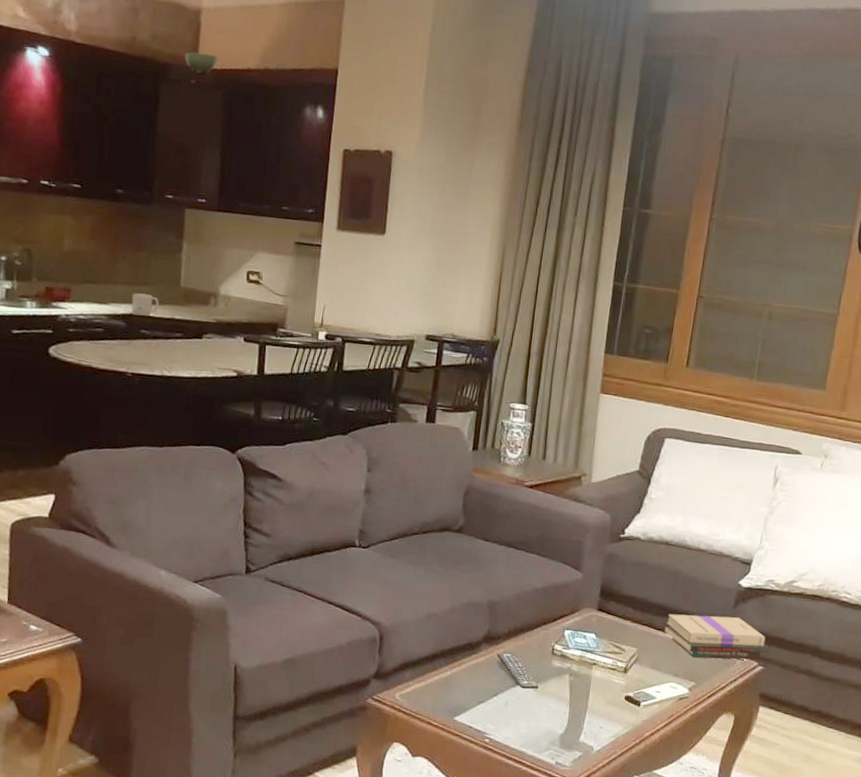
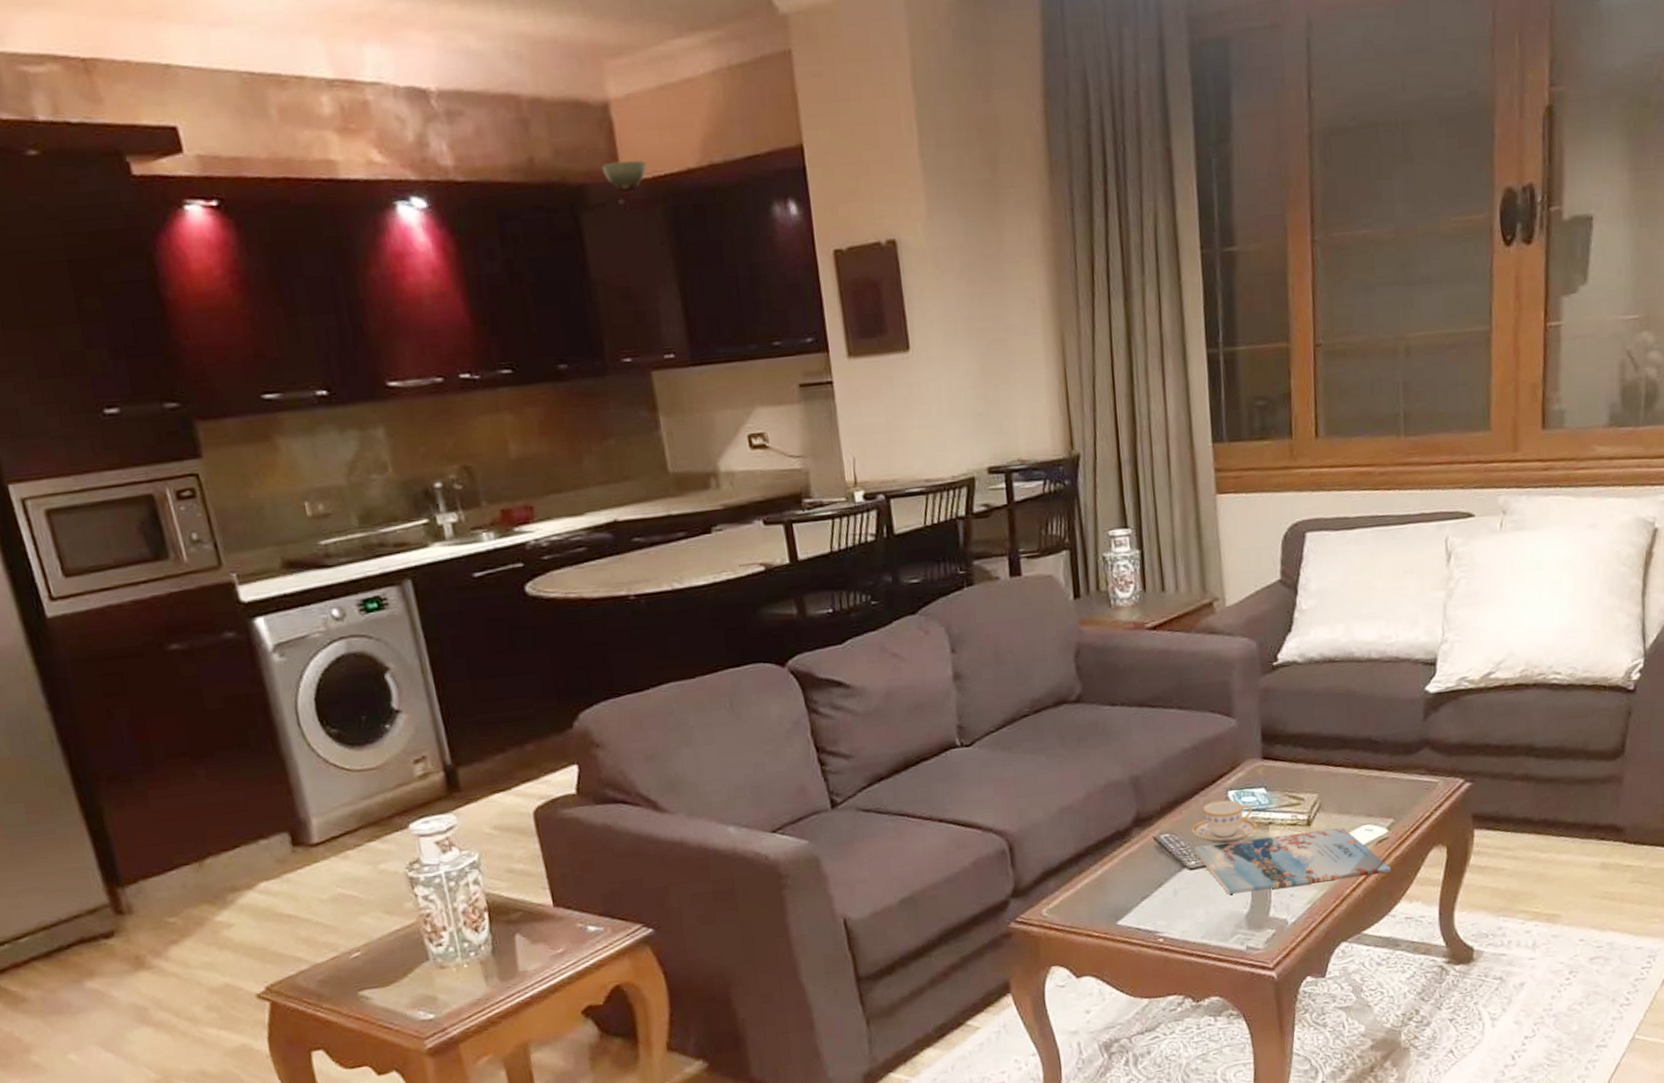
mug: present [131,293,159,317] -> none [610,491,648,522]
magazine: none [528,669,687,727] -> present [1193,828,1392,895]
teacup: none [529,636,583,673] -> present [1191,800,1257,844]
books: present [664,613,770,661] -> none [1346,731,1475,791]

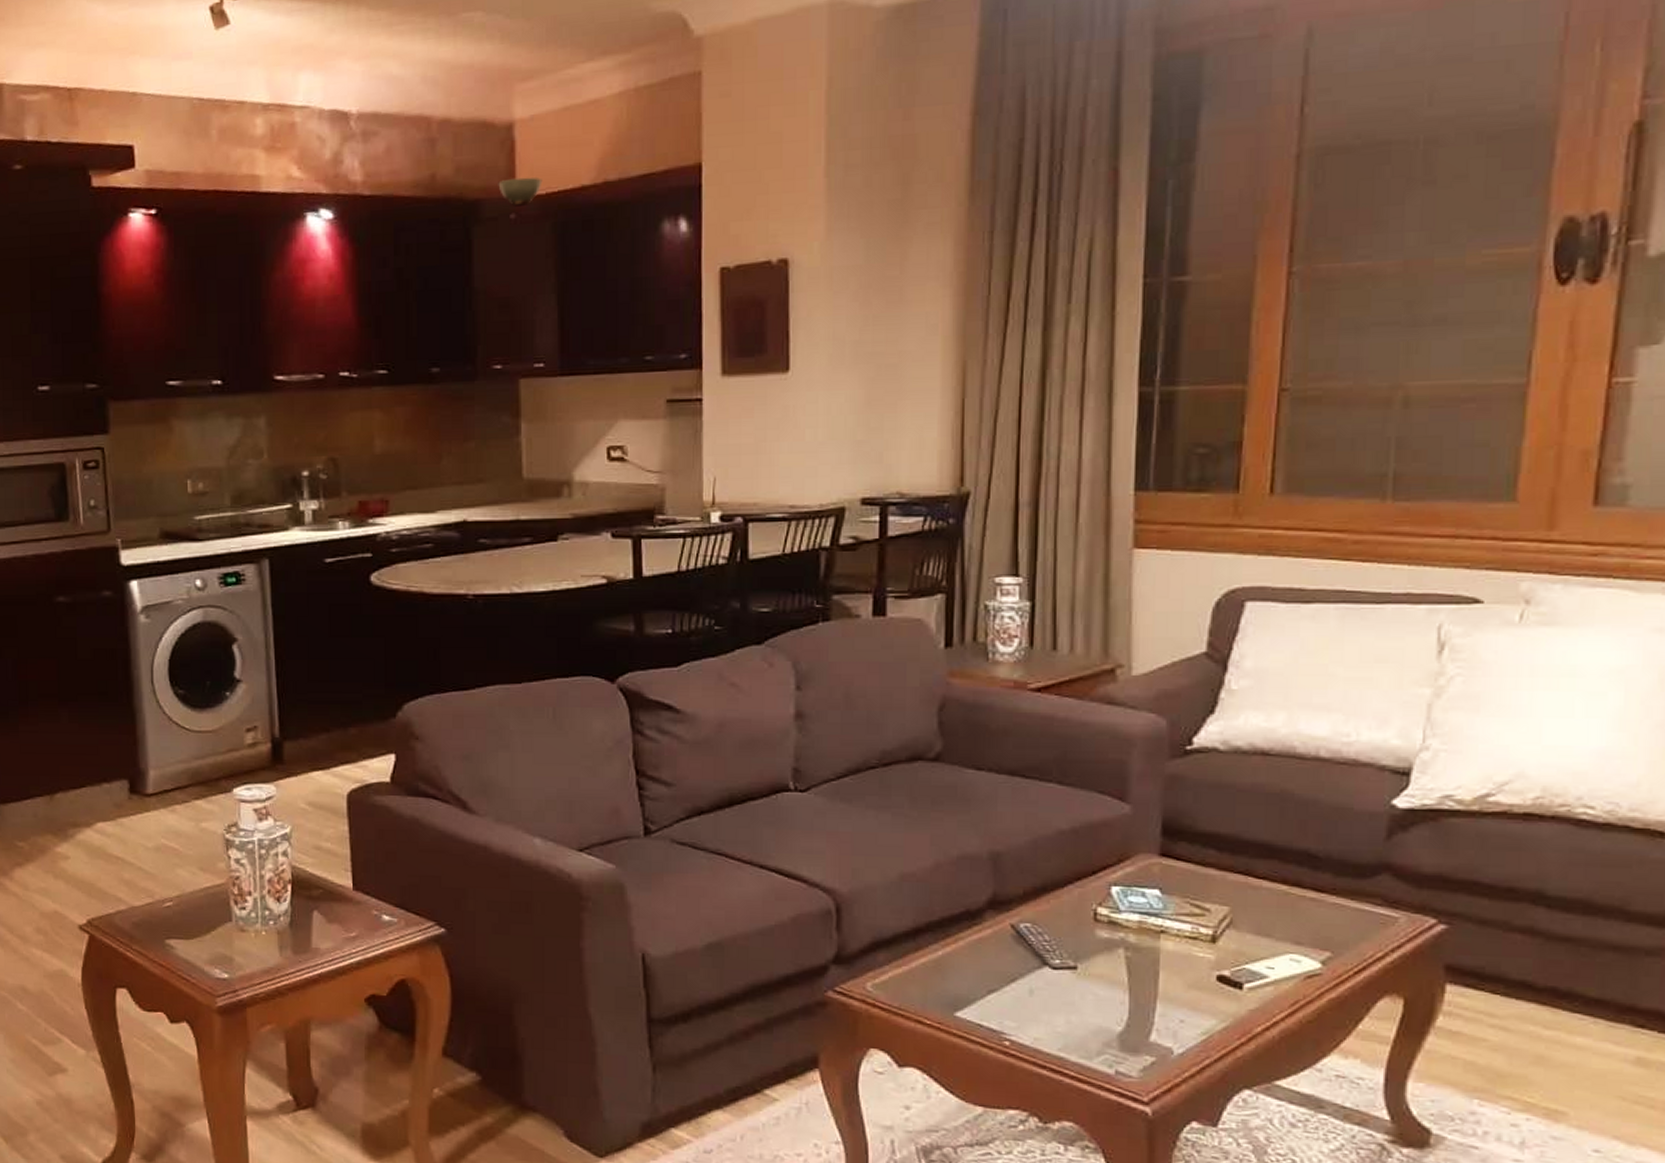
teacup: present [1191,800,1257,844] -> none [1060,895,1145,947]
magazine: present [1193,828,1392,895] -> none [1059,943,1323,1018]

